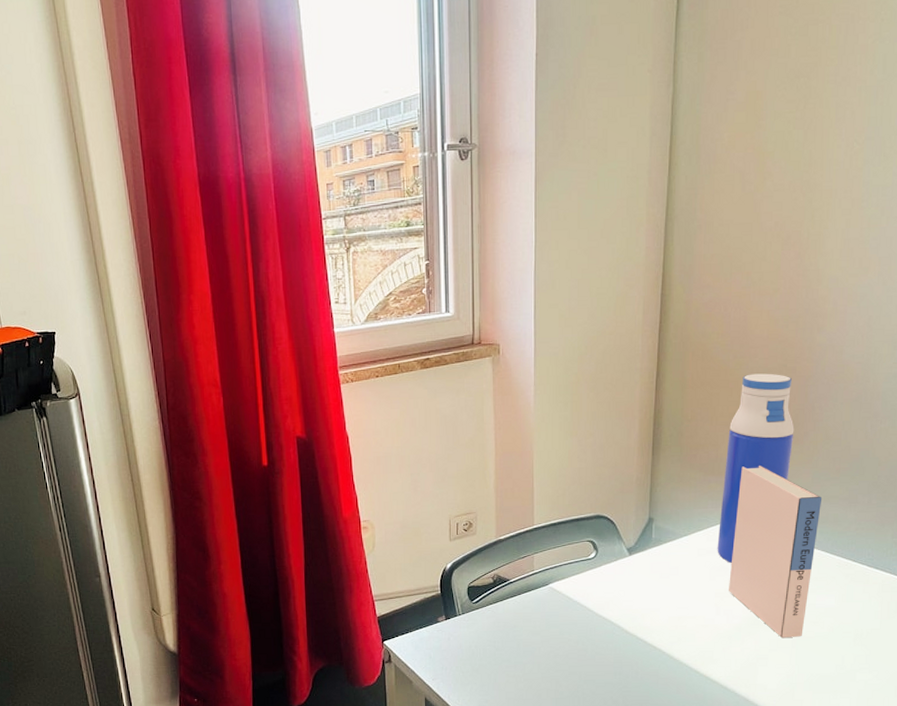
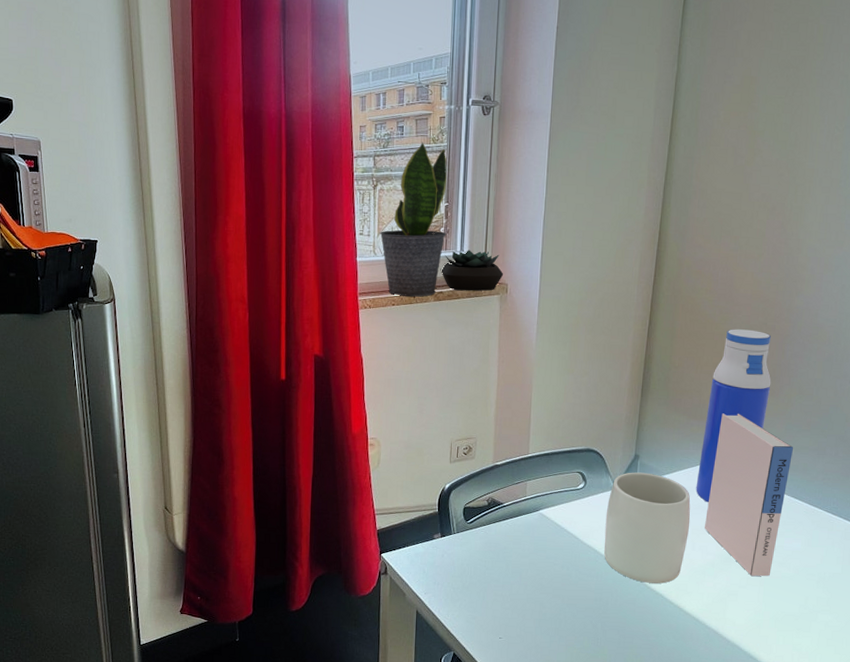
potted plant: none [356,195,430,366] -> present [379,142,447,297]
succulent plant: none [425,310,495,356] -> present [440,250,504,291]
mug: none [621,536,713,653] -> present [604,472,691,584]

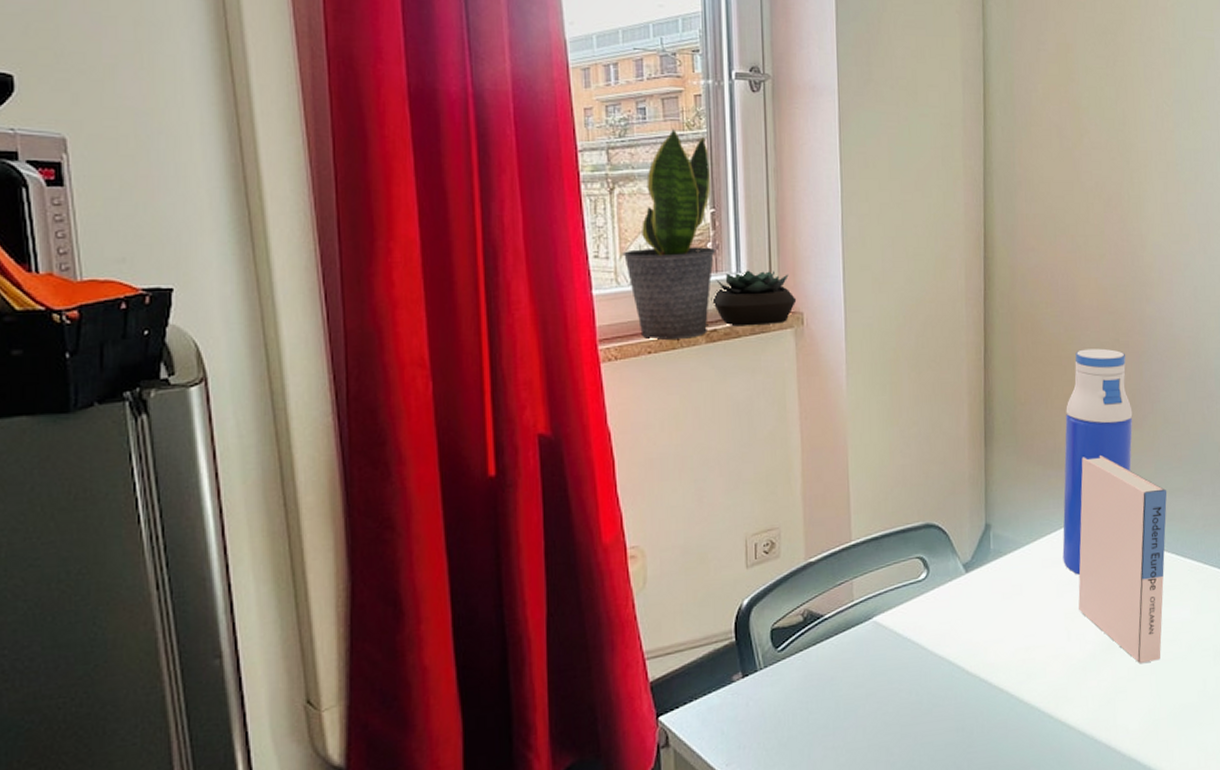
mug: present [604,472,691,584] -> none [958,546,1061,696]

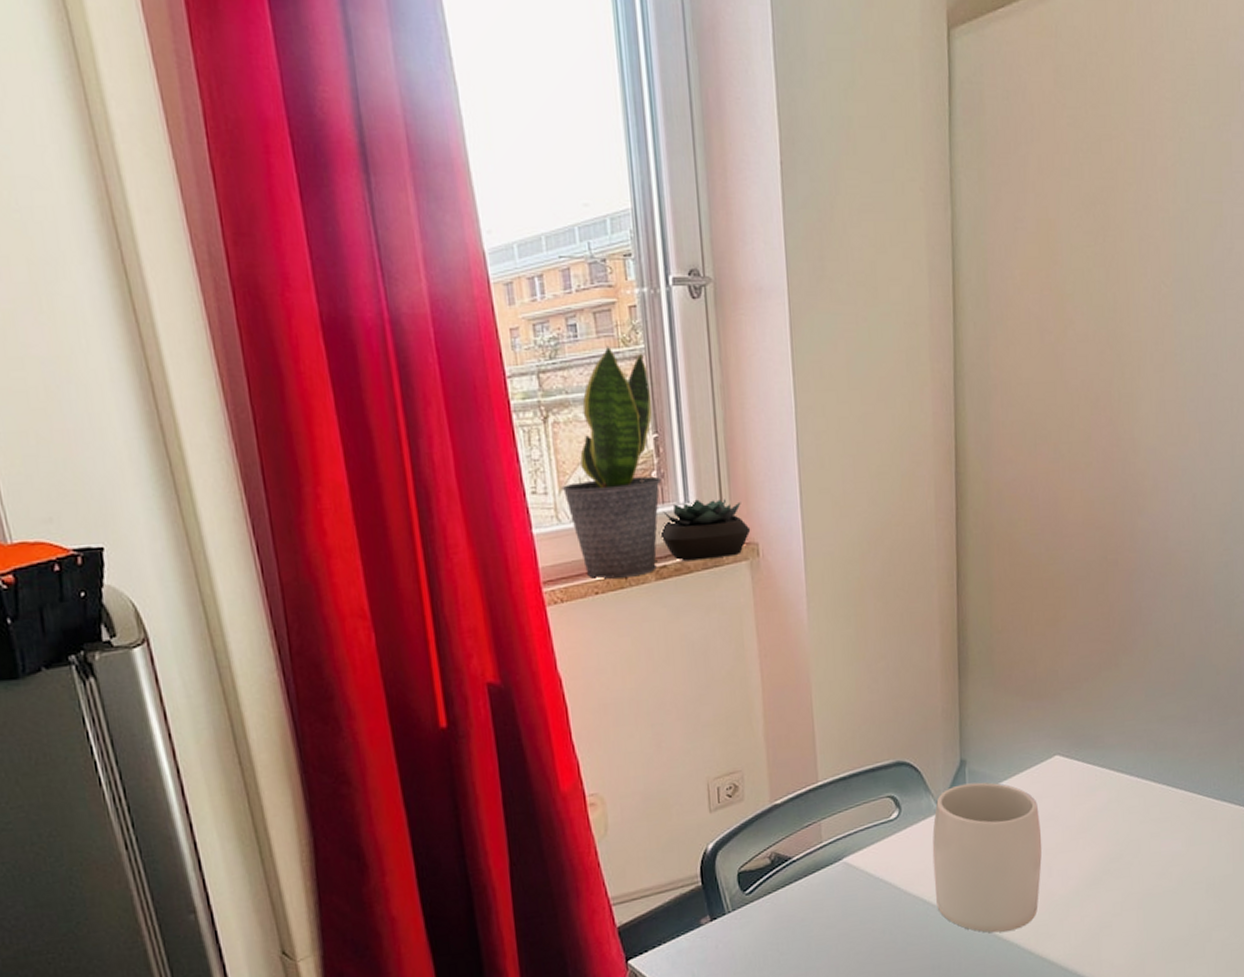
mug: none [958,546,1061,696] -> present [932,782,1042,933]
water bottle: present [1062,348,1133,575] -> none [1043,567,1122,810]
book: present [1078,455,1167,663] -> none [1060,684,1159,898]

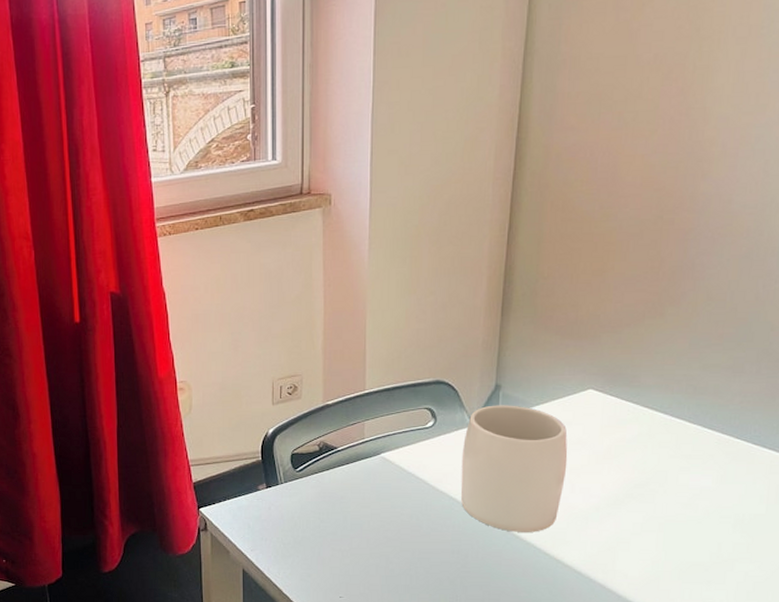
potted plant: present [561,345,662,579] -> none [176,34,255,218]
succulent plant: present [658,499,751,561] -> none [249,157,326,207]

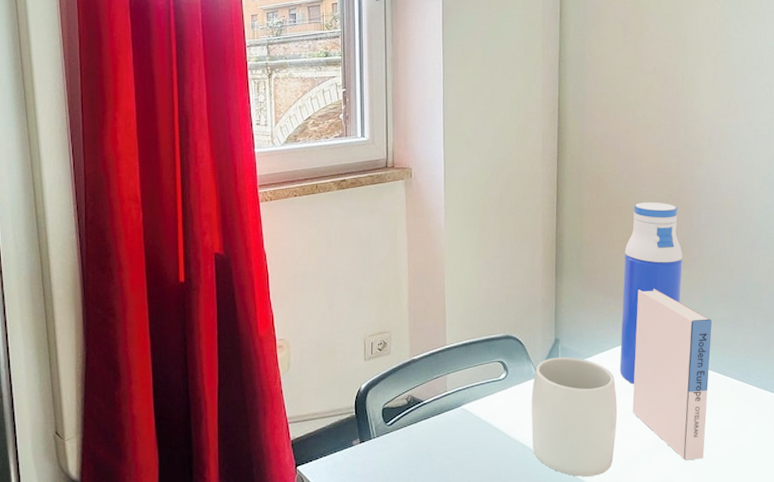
water bottle: none [574,225,670,436] -> present [619,202,683,384]
book: none [586,329,701,520] -> present [632,289,713,460]

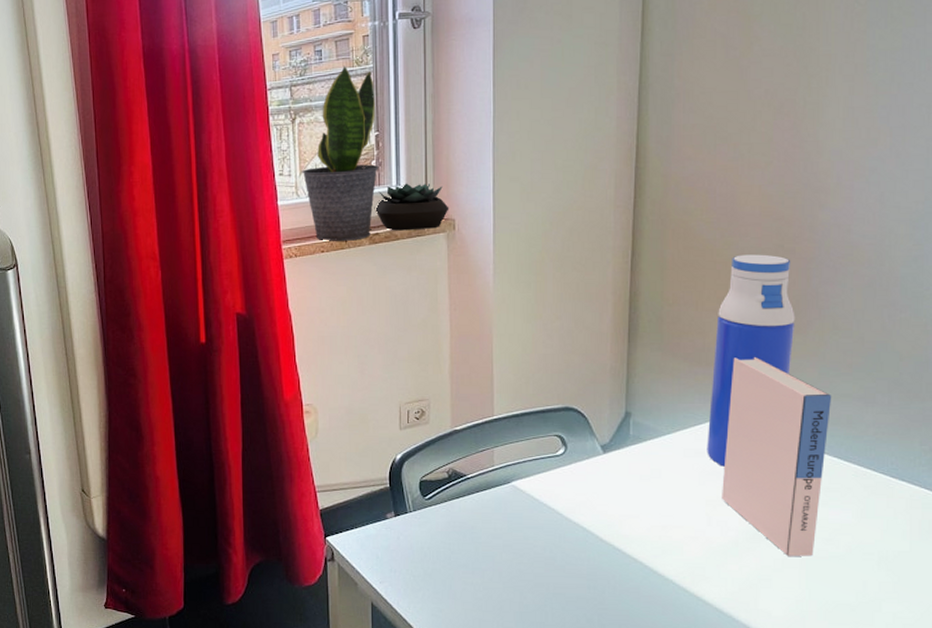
potted plant: none [277,28,346,186] -> present [302,65,380,241]
succulent plant: none [341,135,407,178] -> present [374,183,449,231]
mug: present [531,357,618,477] -> none [594,433,703,567]

